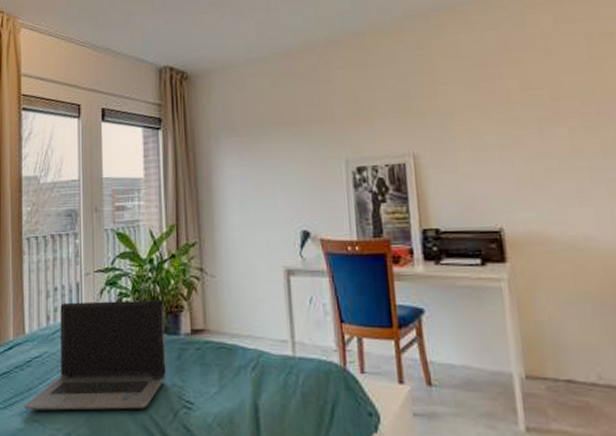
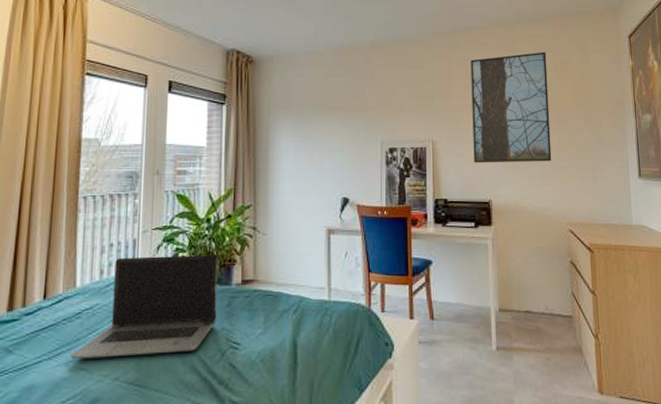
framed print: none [459,21,592,181] -> present [470,52,552,163]

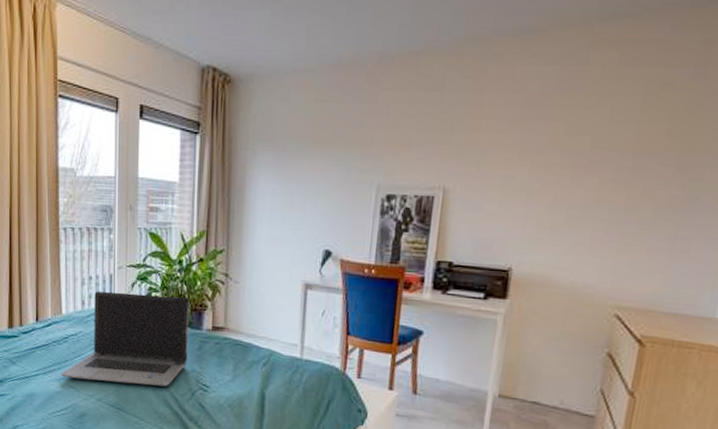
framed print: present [470,52,552,163] -> none [496,65,637,225]

